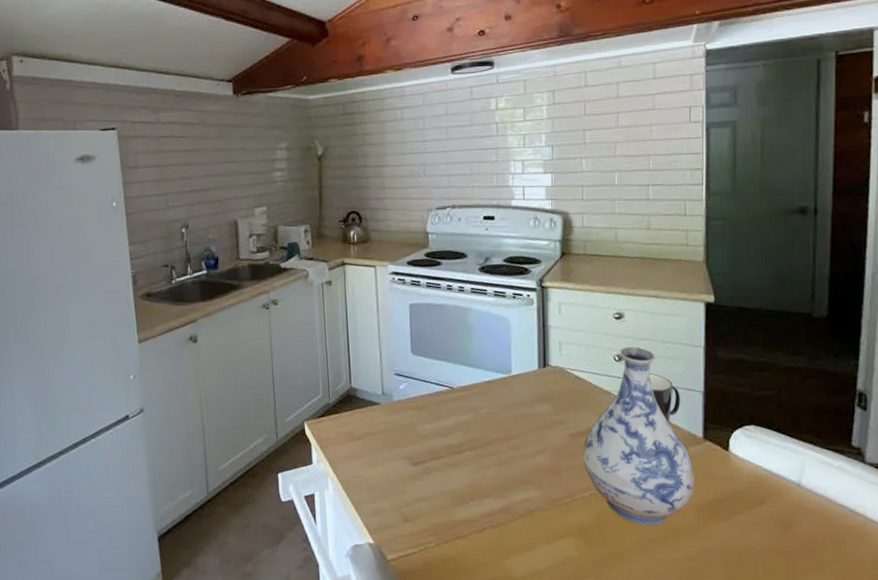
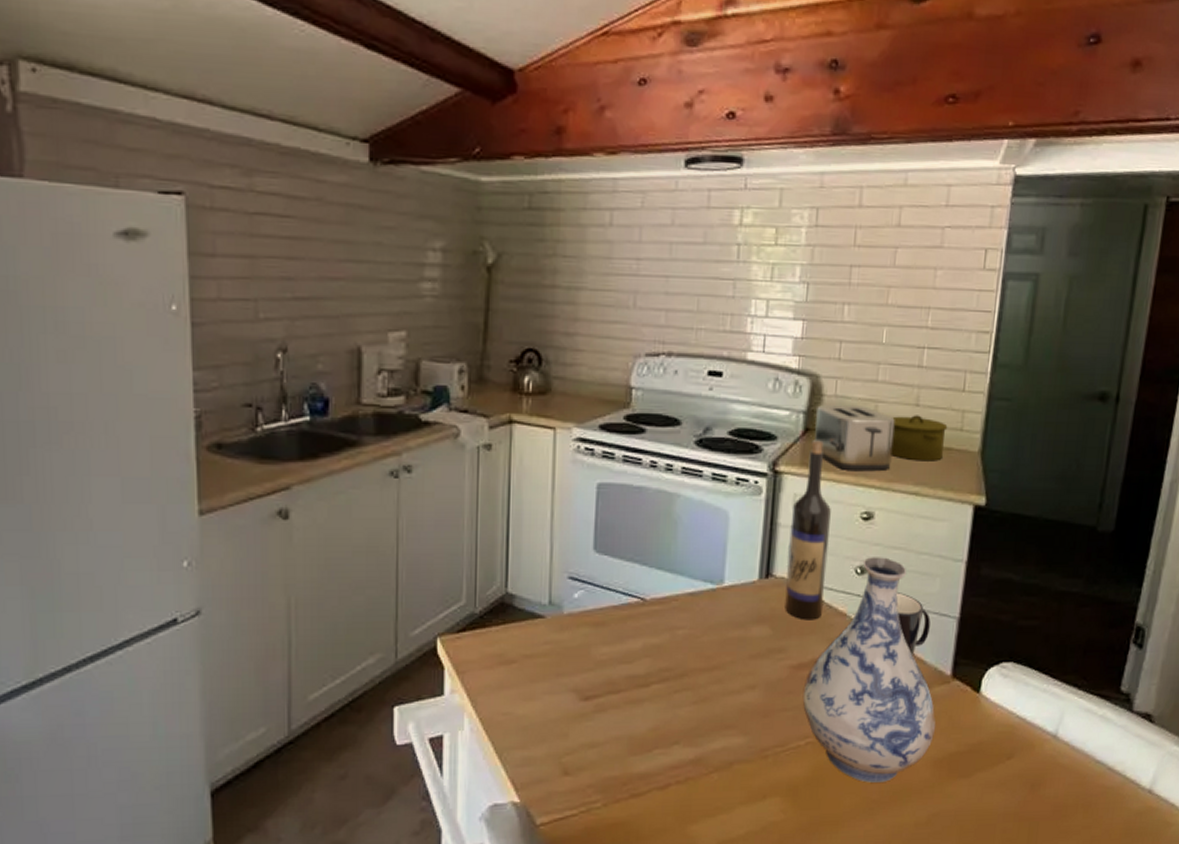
wine bottle: none [558,261,591,399] -> present [785,440,831,620]
toaster: none [569,232,633,282] -> present [815,404,895,470]
cooking pot: none [630,236,676,272] -> present [891,415,948,461]

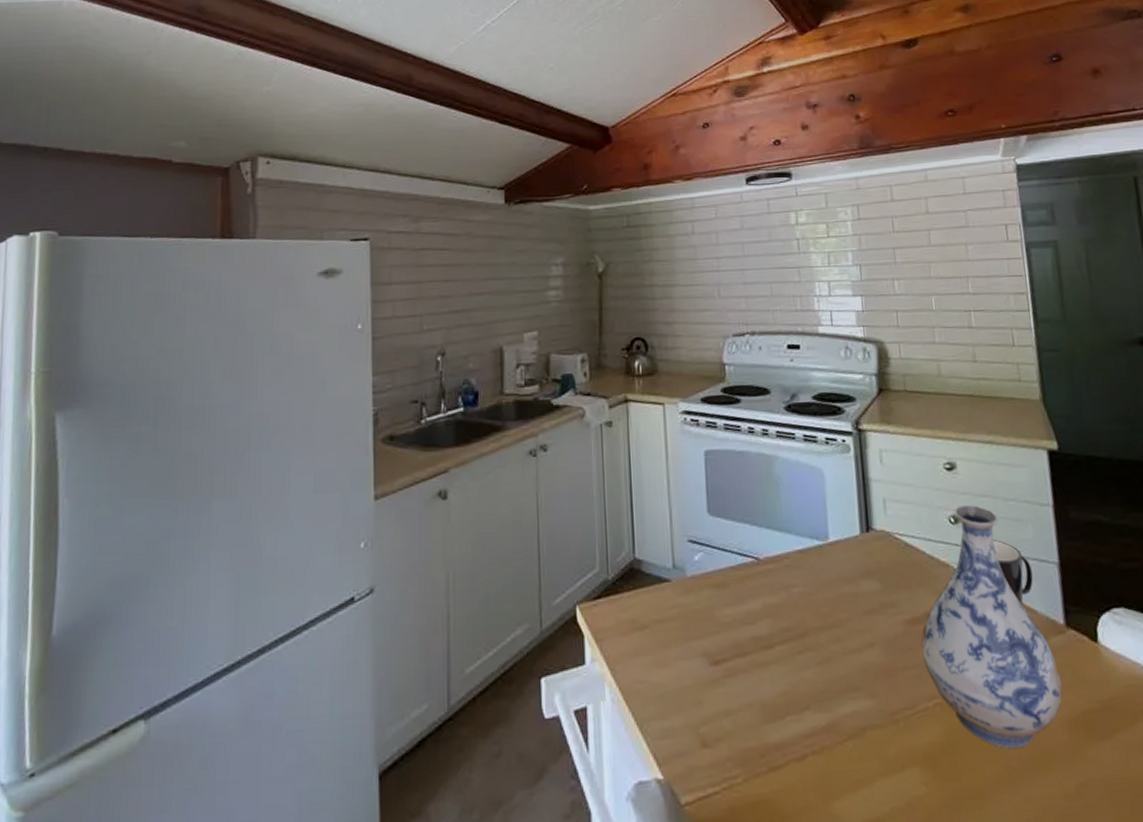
wine bottle: present [785,440,831,620] -> none [880,399,926,573]
toaster: present [815,404,895,470] -> none [886,365,962,425]
cooking pot: present [891,415,948,461] -> none [955,370,1008,412]

